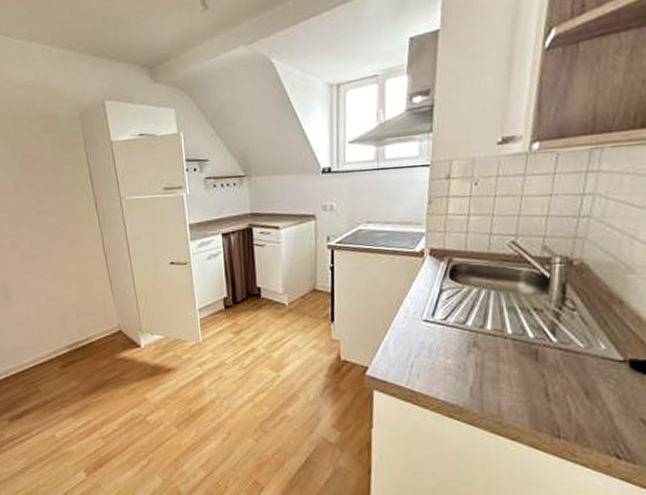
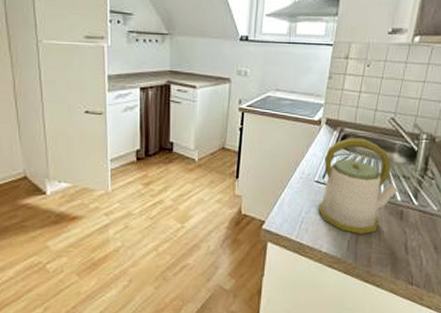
kettle: none [430,267,530,379] -> present [318,138,399,234]

